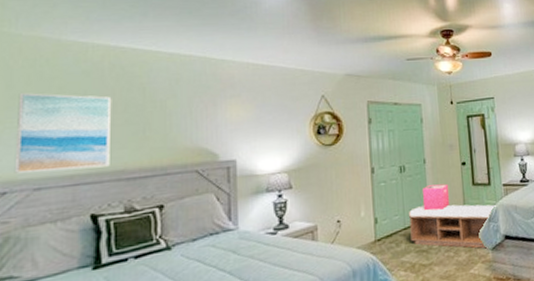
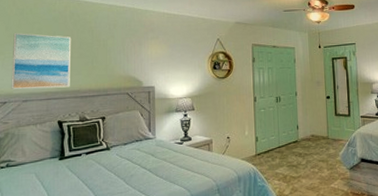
bench: present [408,204,496,249] -> none [282,130,354,168]
storage bin: present [422,184,450,211] -> none [294,113,316,135]

